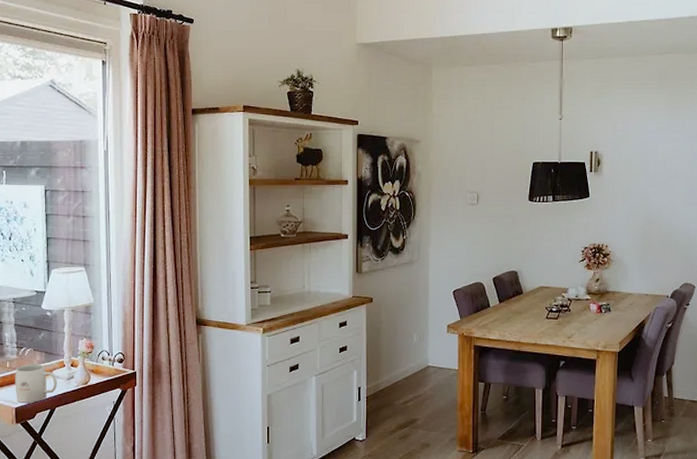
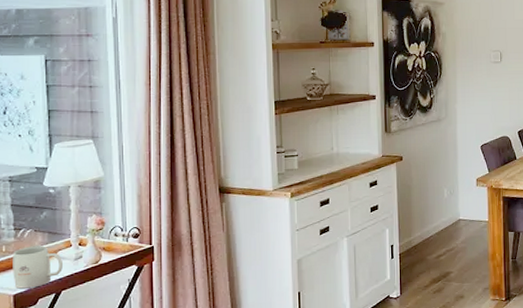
decorative jar: none [302,145,326,178] -> present [327,9,352,41]

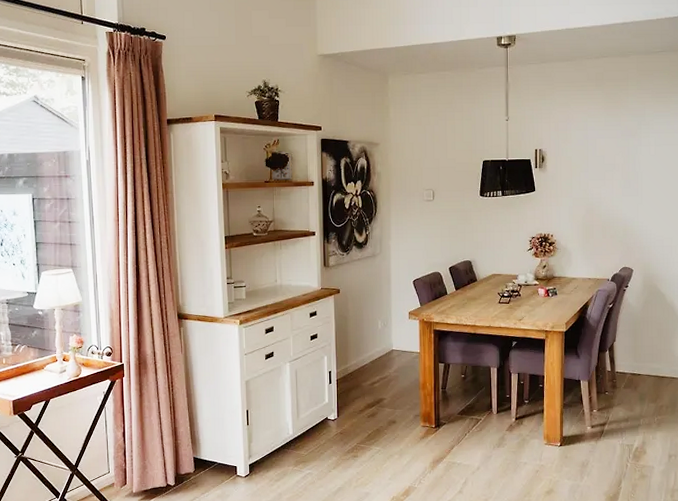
mug: present [13,245,63,289] -> none [11,360,50,396]

